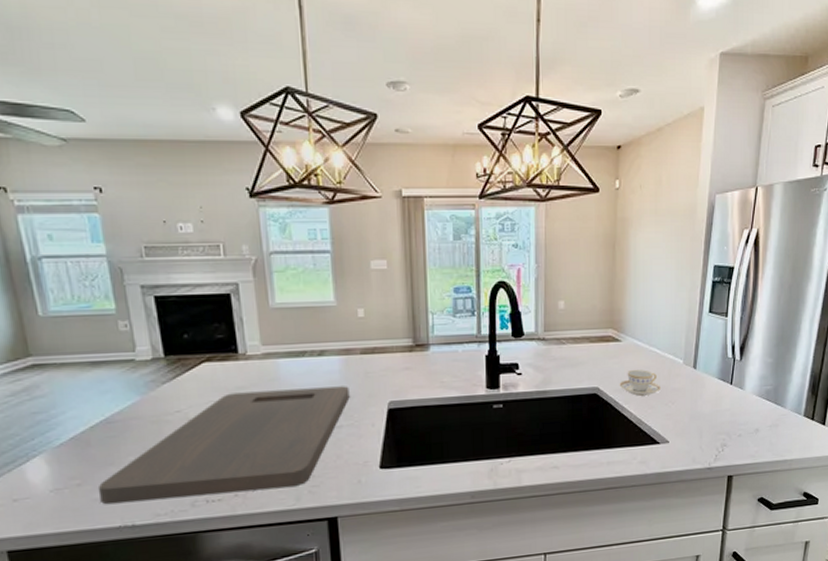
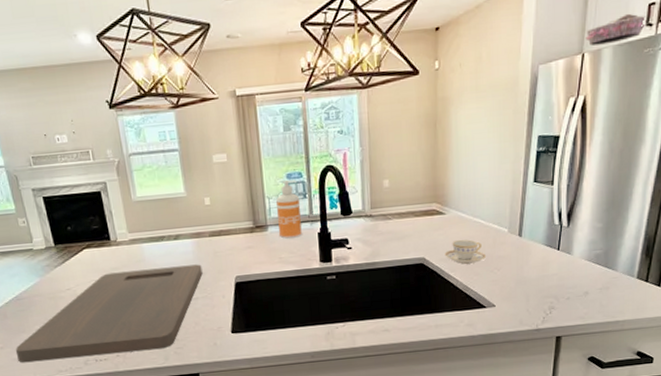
soap dispenser: none [441,295,468,360] -> present [276,180,302,239]
decorative basket: none [759,152,813,180] -> present [586,13,647,46]

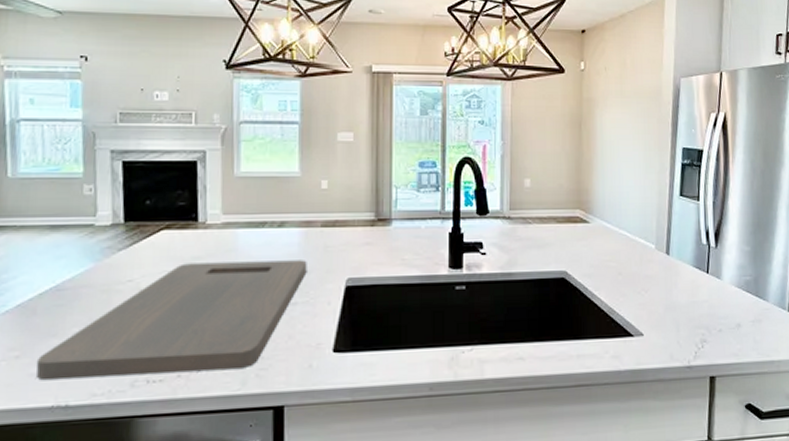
soap dispenser: present [276,180,302,239] -> none [405,169,432,237]
teacup: present [444,239,486,264] -> none [588,254,632,282]
decorative basket: present [586,13,647,46] -> none [722,40,776,66]

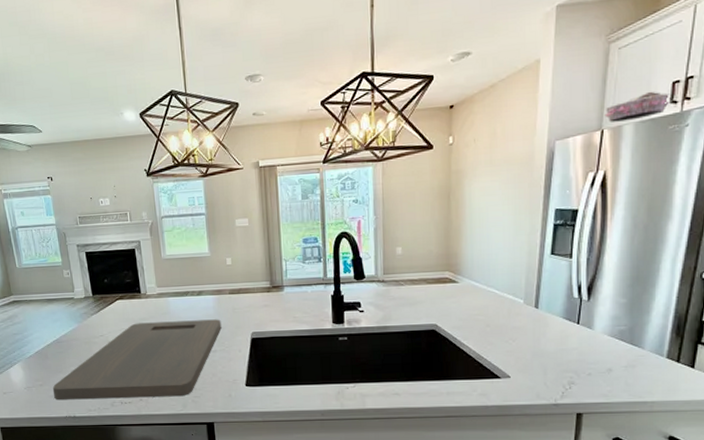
decorative basket: none [722,40,776,66] -> present [605,91,671,122]

